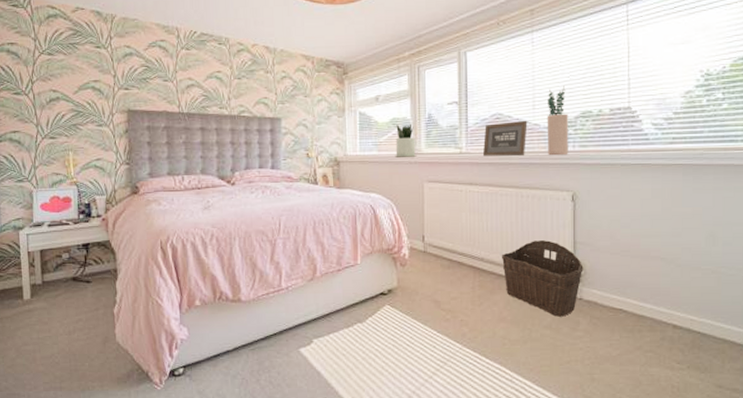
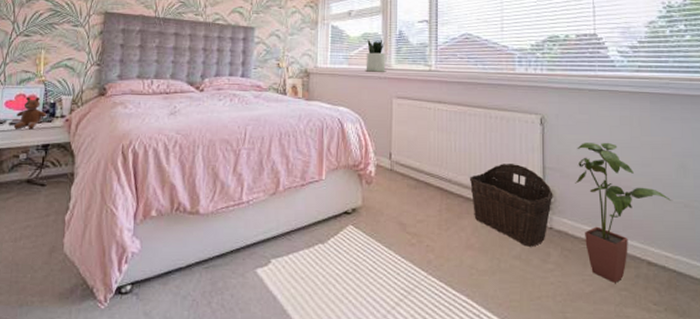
teddy bear: none [52,199,83,231] -> present [13,97,47,130]
picture frame: present [482,120,528,157] -> none [451,41,496,77]
vase: present [547,86,568,156] -> none [515,10,536,78]
house plant: none [605,215,700,346] -> present [575,142,672,283]

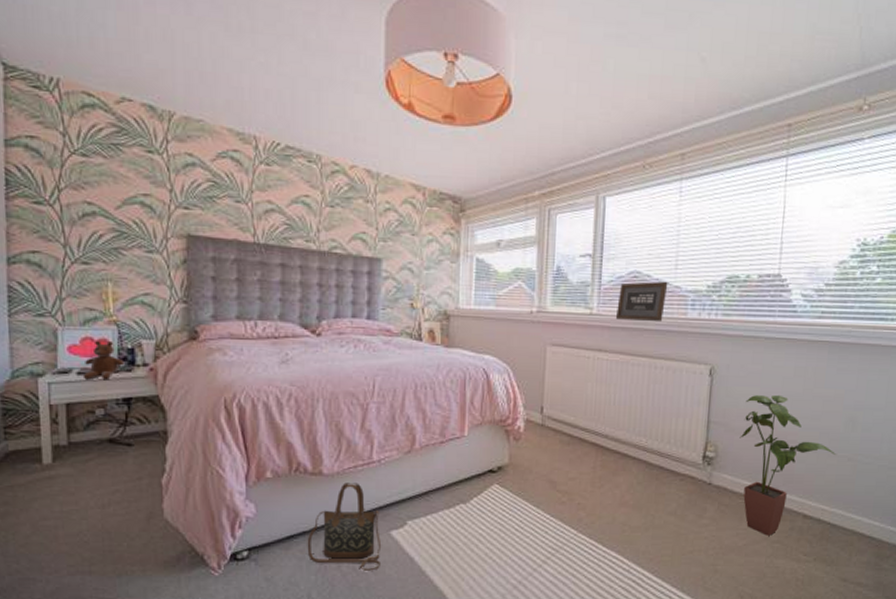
handbag: none [182,222,248,308] -> present [307,483,382,571]
planter: present [364,39,387,73] -> none [515,276,541,317]
picture frame: none [451,41,496,77] -> present [615,281,668,322]
wicker basket: present [469,164,553,247] -> none [627,418,716,503]

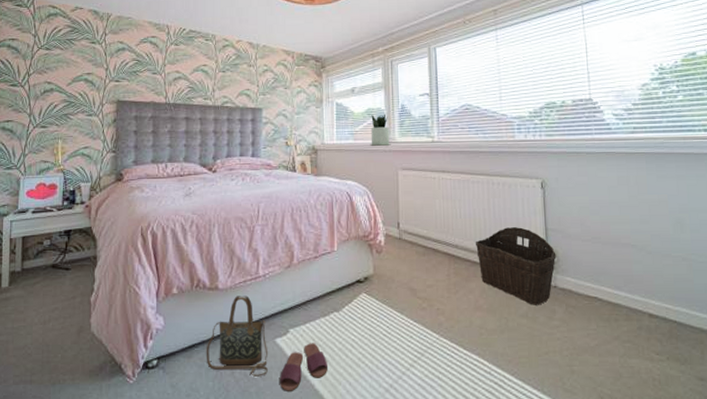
teddy bear: present [82,341,125,380] -> none [36,186,67,217]
slippers: none [394,536,450,587] -> present [280,343,327,391]
planter: none [515,276,541,317] -> present [370,113,391,147]
picture frame: present [615,281,668,322] -> none [453,110,496,145]
wicker basket: none [627,418,716,503] -> present [475,227,557,305]
house plant: present [739,394,837,536] -> none [577,202,670,336]

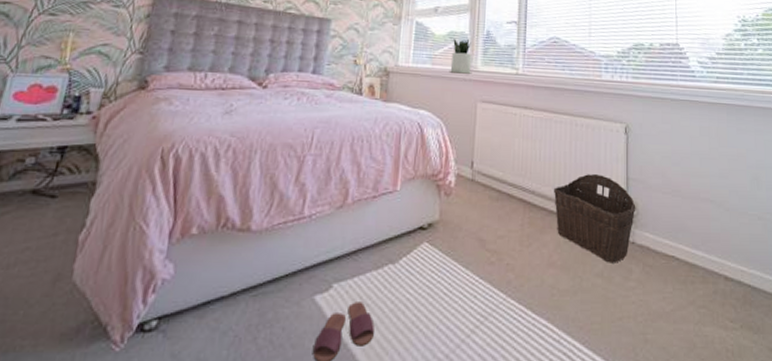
handbag: present [206,296,269,377] -> none [222,240,305,344]

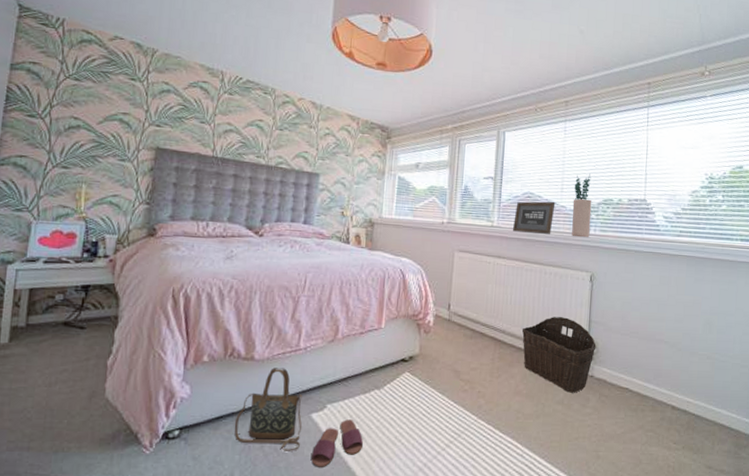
handbag: none [222,240,305,344] -> present [234,368,302,451]
planter: present [449,38,472,75] -> none [429,193,450,227]
picture frame: none [538,46,584,83] -> present [512,201,556,235]
vase: none [601,17,622,86] -> present [571,173,592,238]

